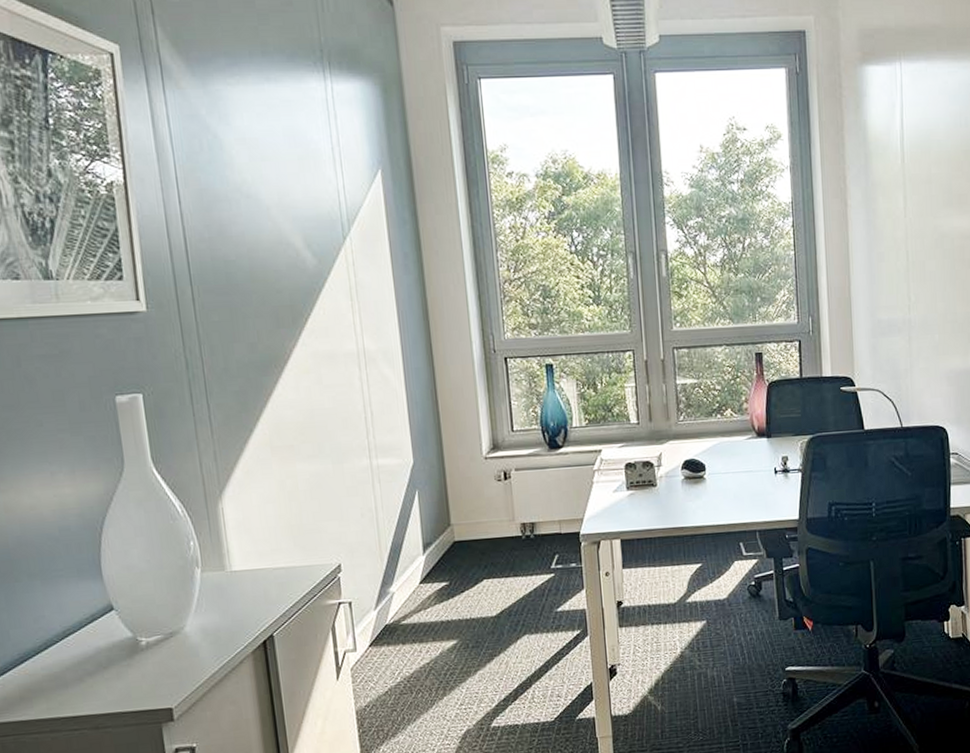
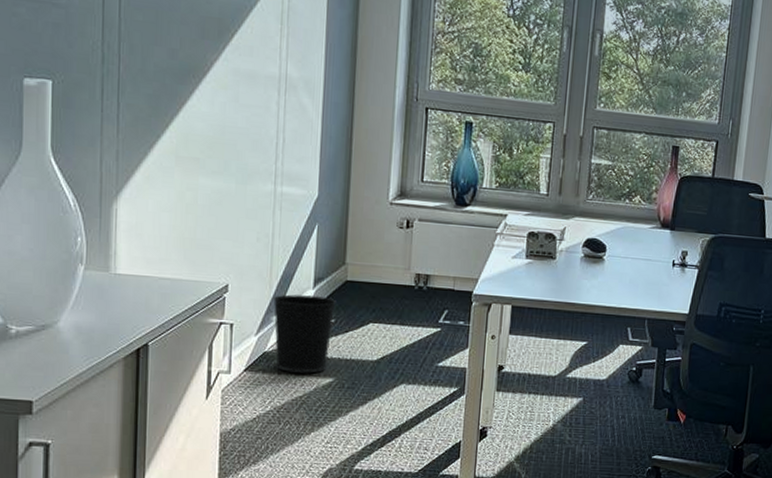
wastebasket: none [385,561,449,641] -> present [273,294,336,374]

